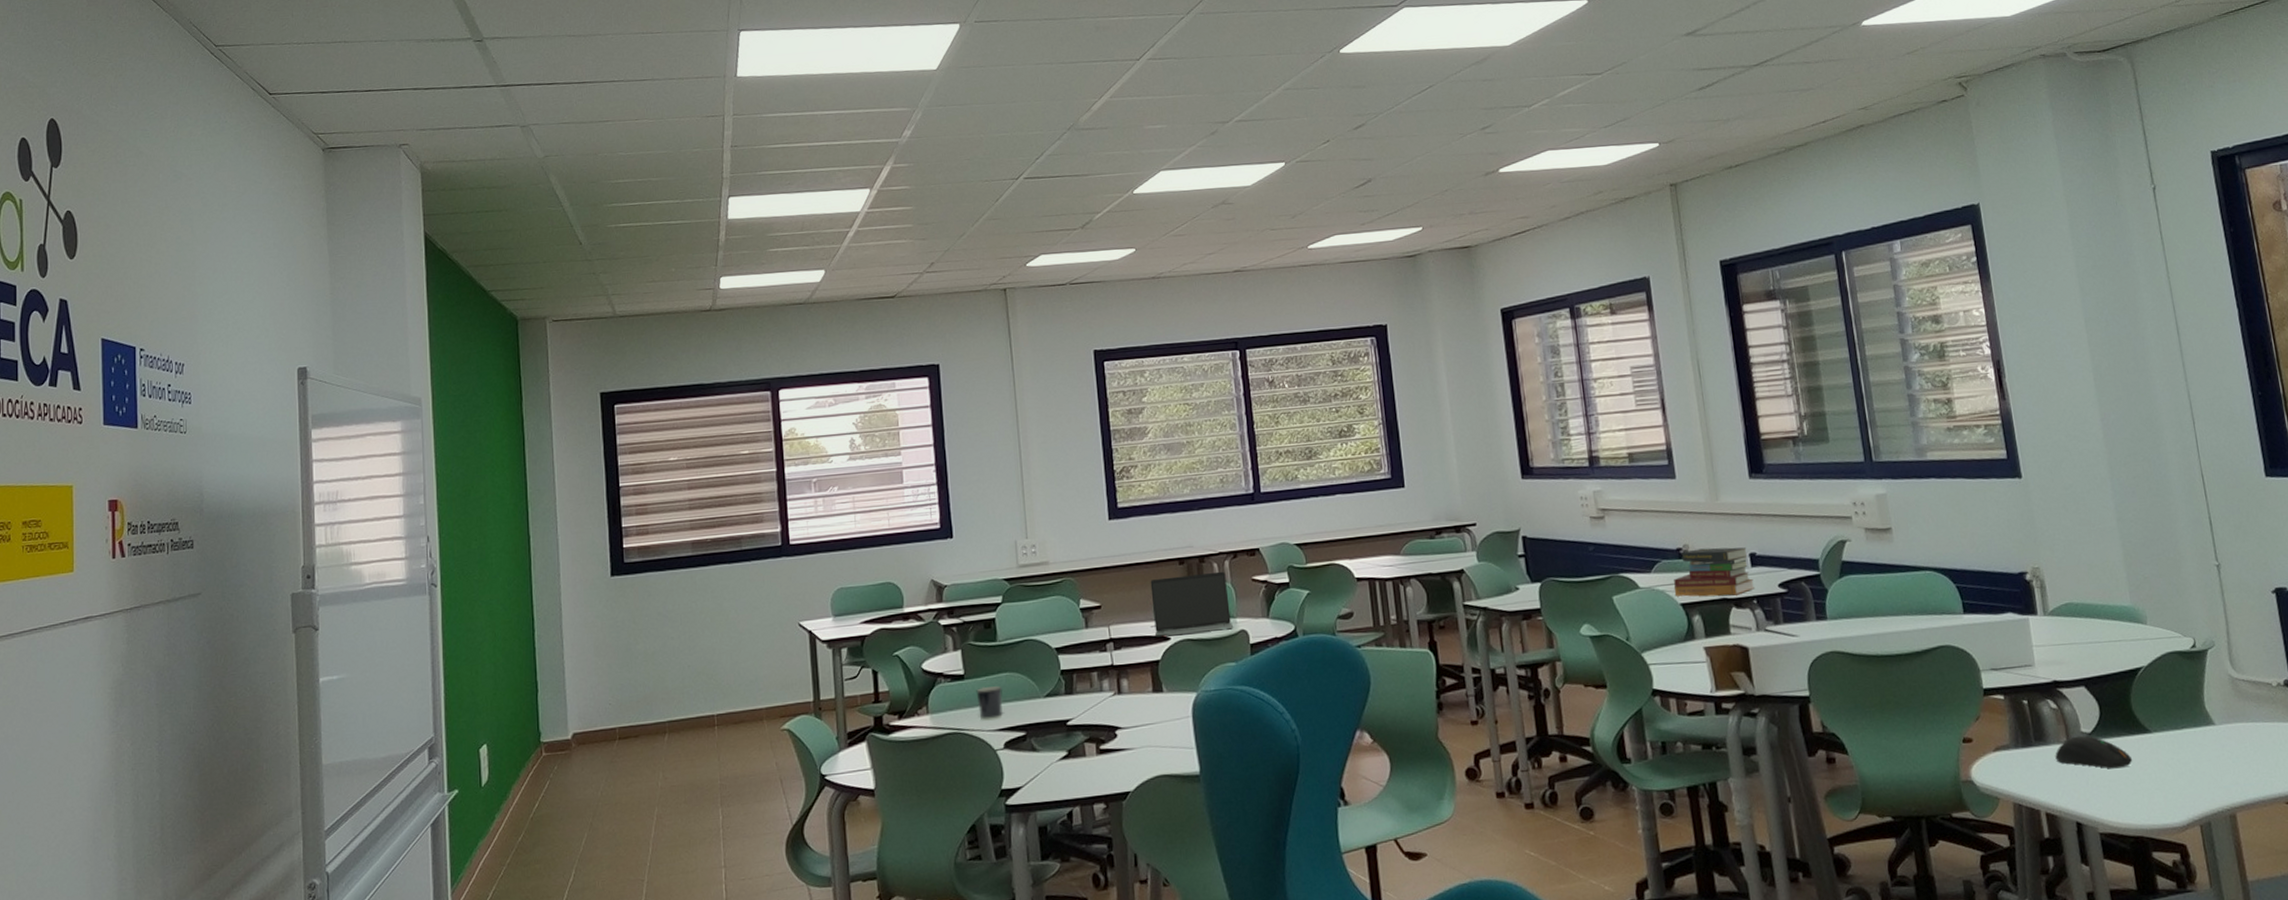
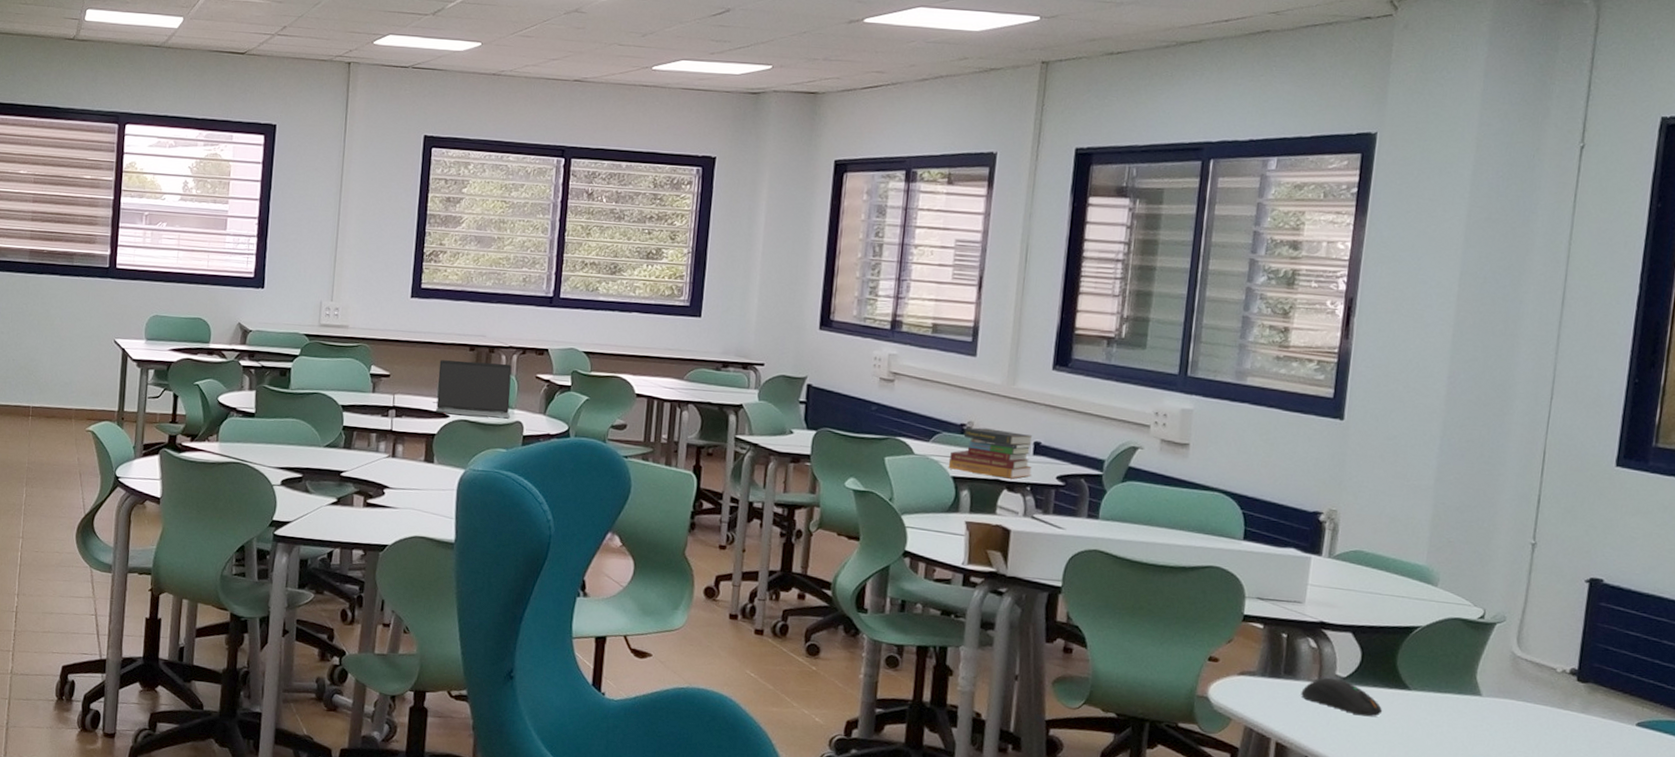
mug: present [976,686,1003,721] -> none [263,427,287,460]

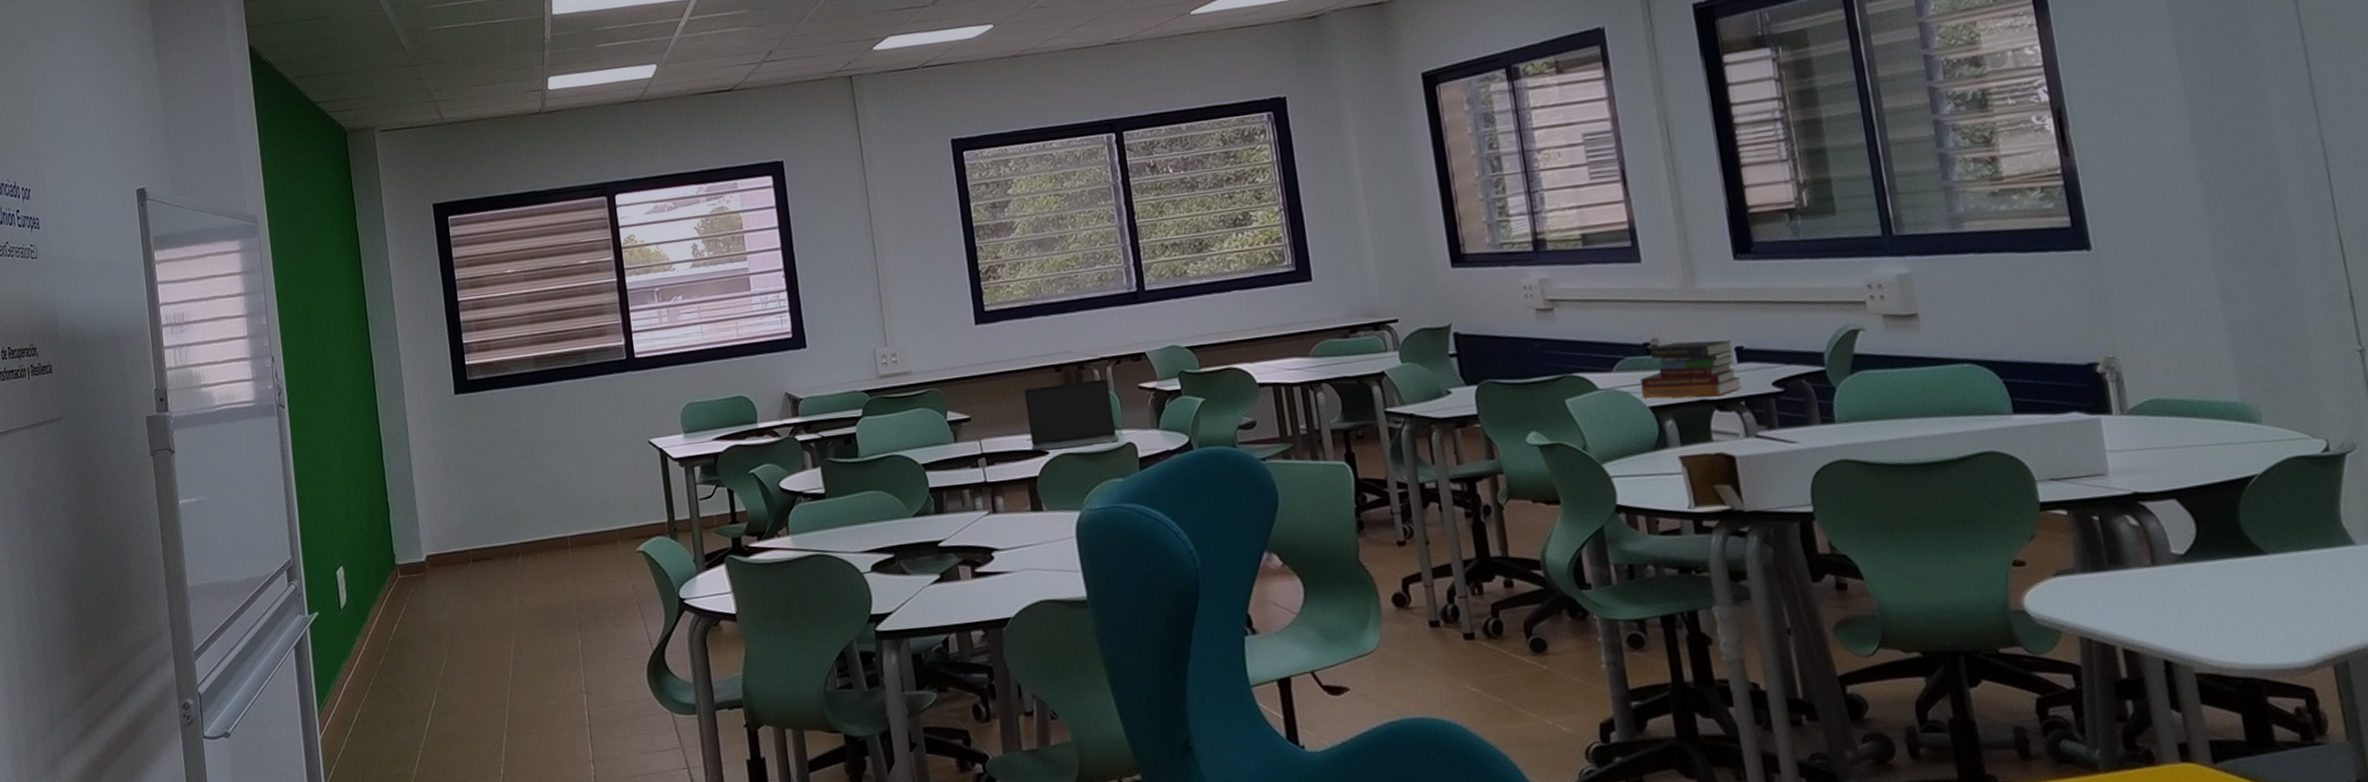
computer mouse: present [1301,677,1383,717] -> none [2135,557,2242,597]

